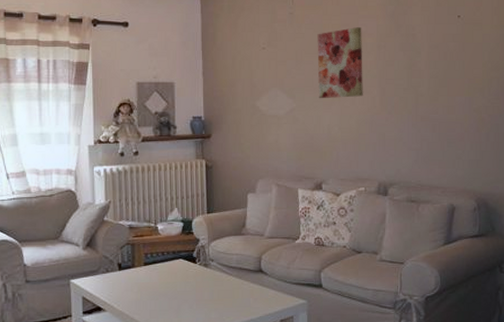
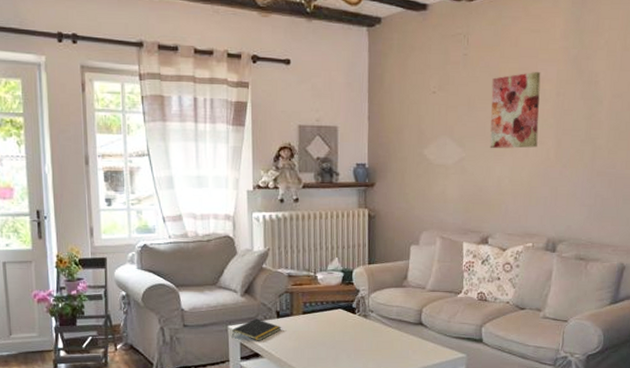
notepad: none [74,272,124,295] -> present [232,319,282,341]

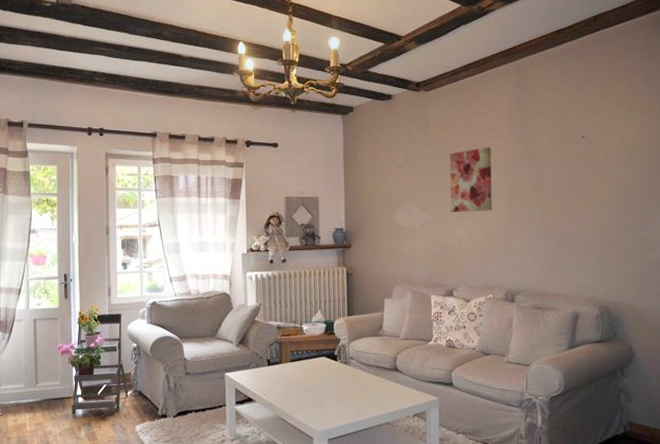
notepad: present [232,319,282,341] -> none [228,366,272,387]

